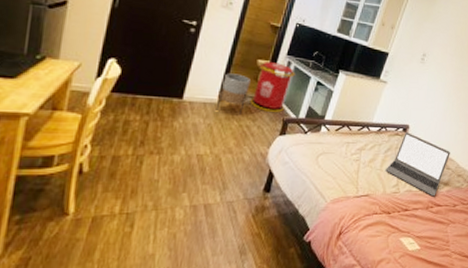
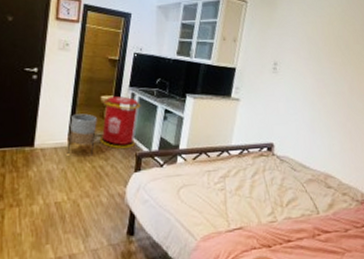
laptop: present [385,132,450,197] -> none [256,151,329,222]

